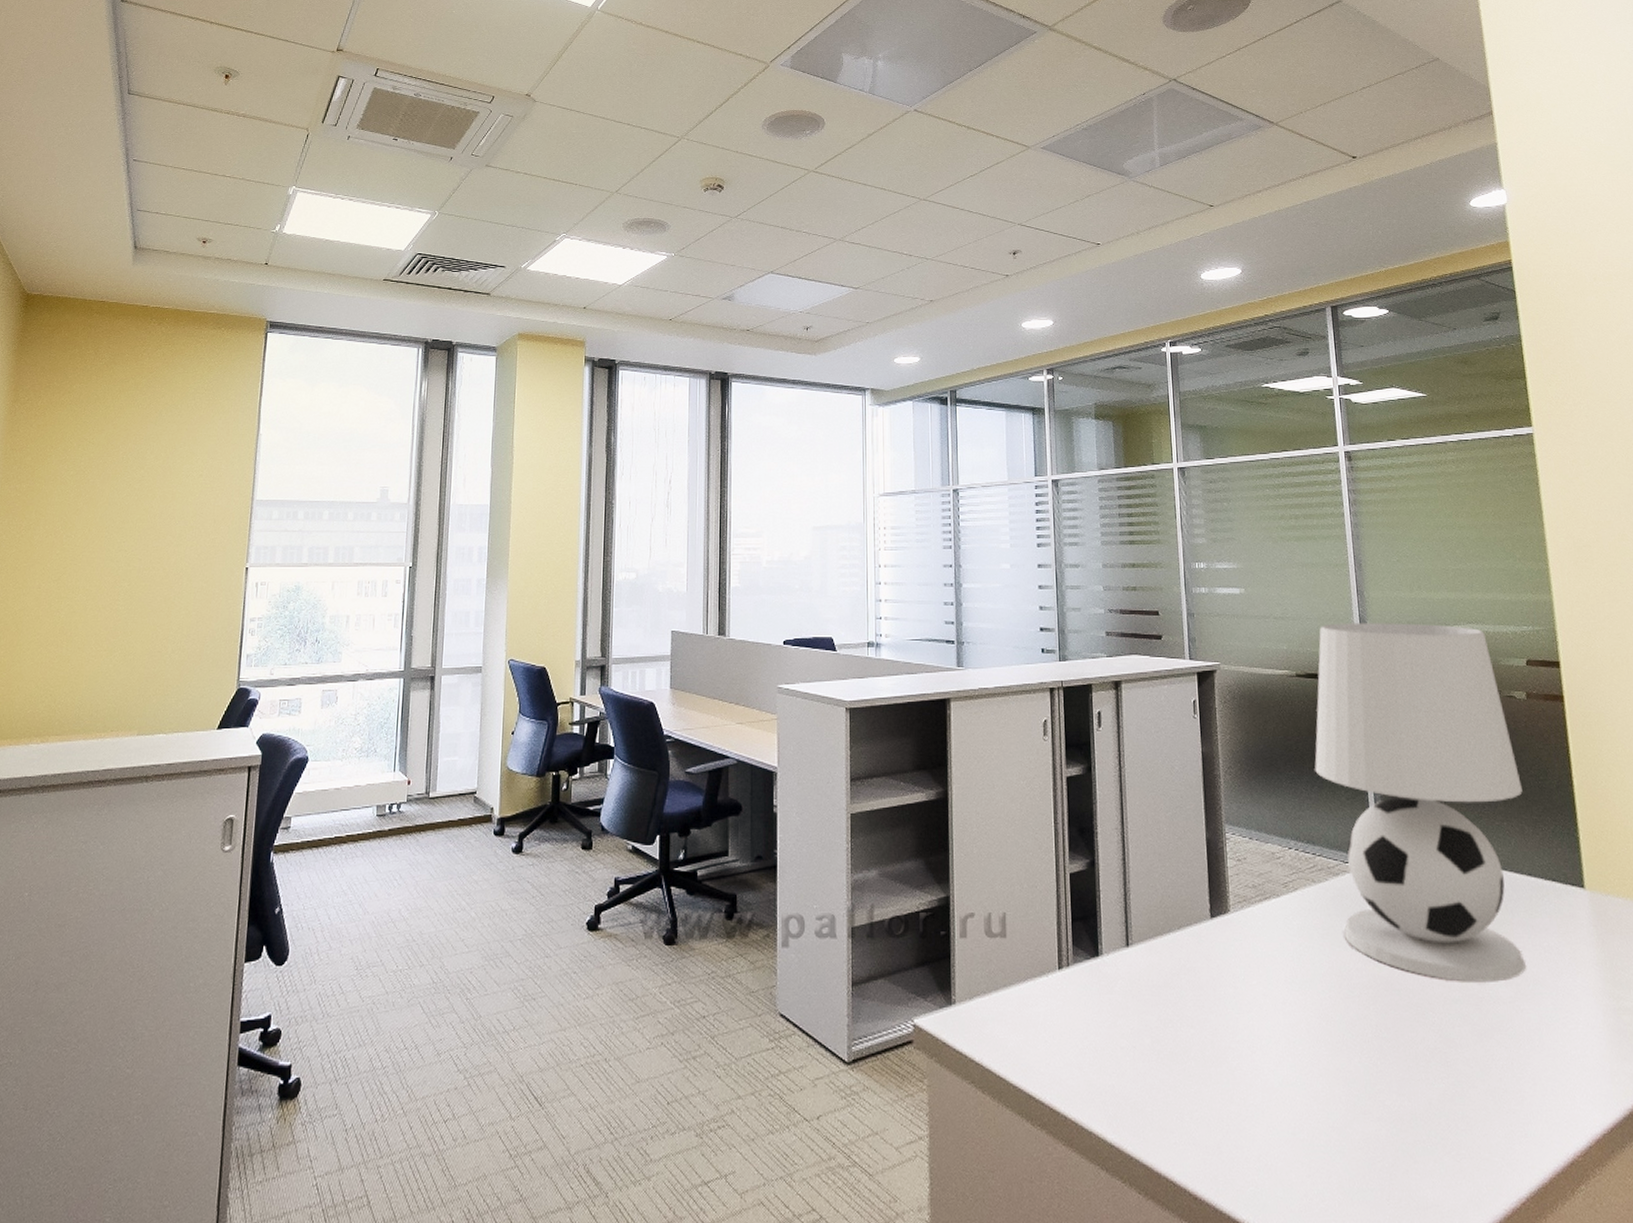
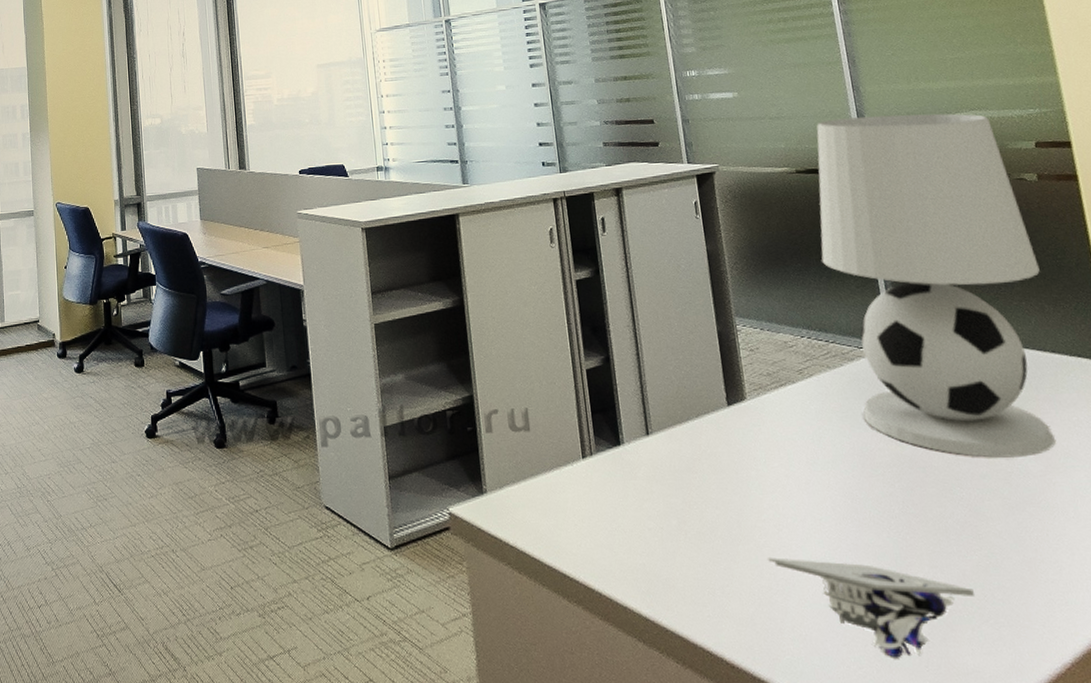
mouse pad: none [1239,1081,1439,1191] -> present [768,558,974,658]

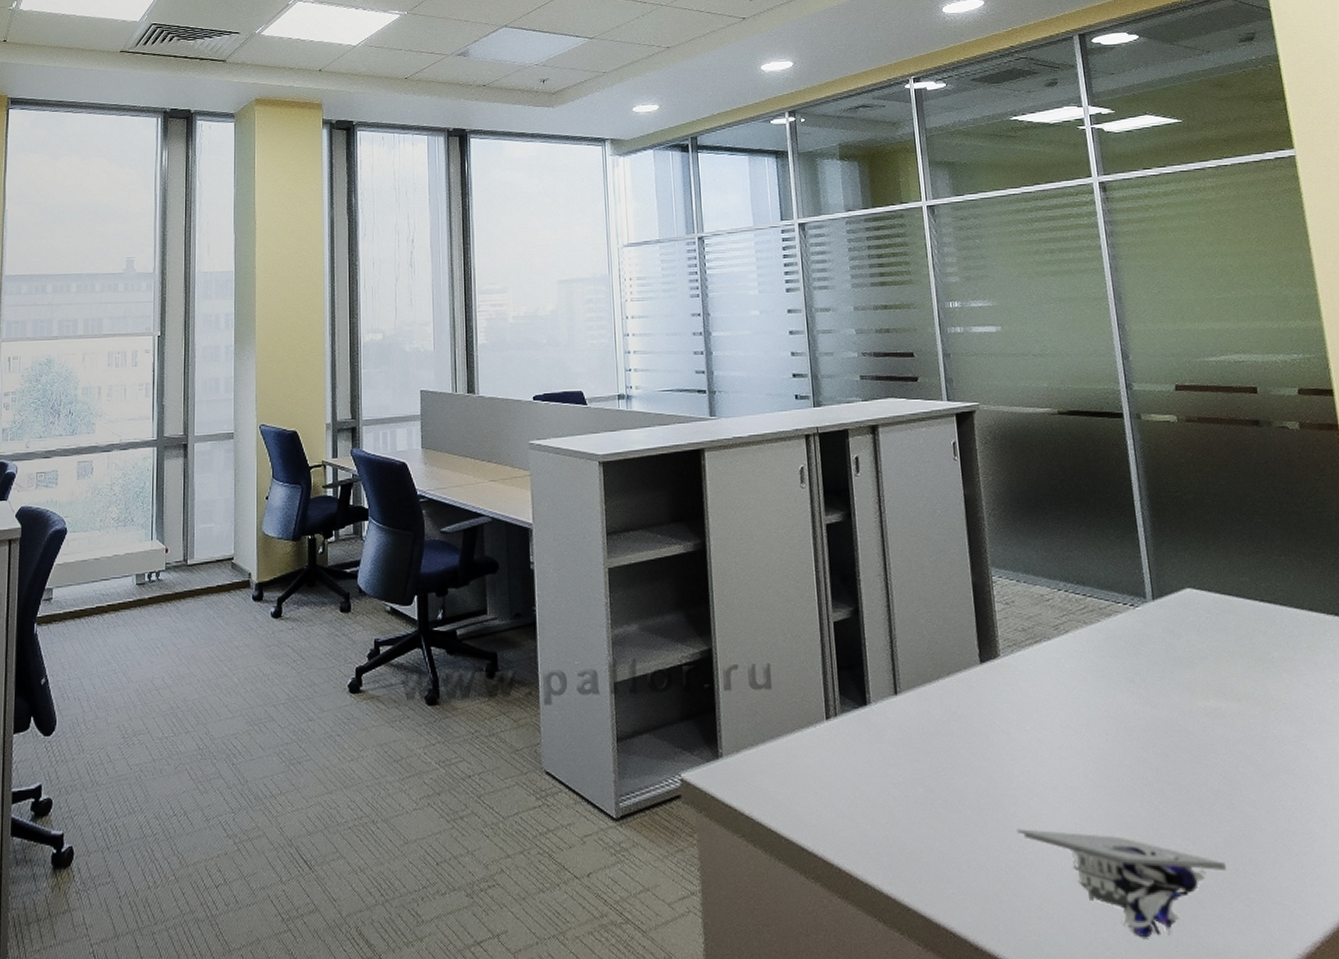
table lamp: present [816,113,1057,459] -> none [1080,355,1312,723]

